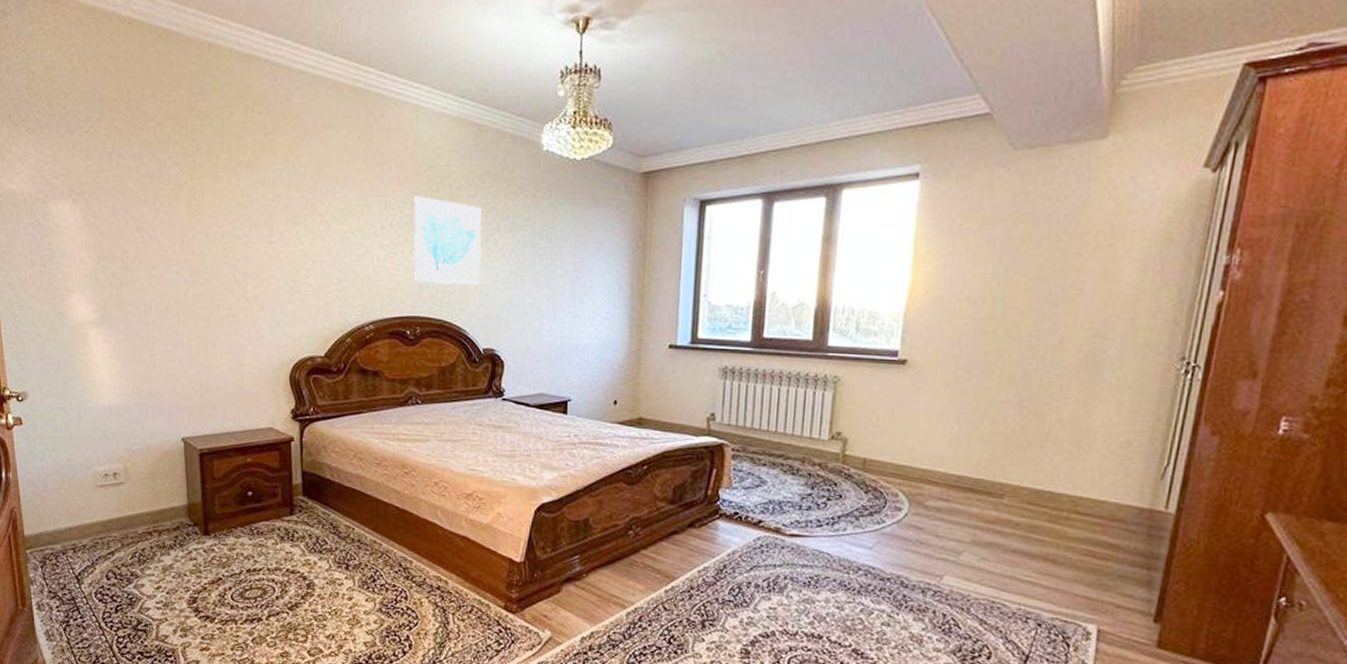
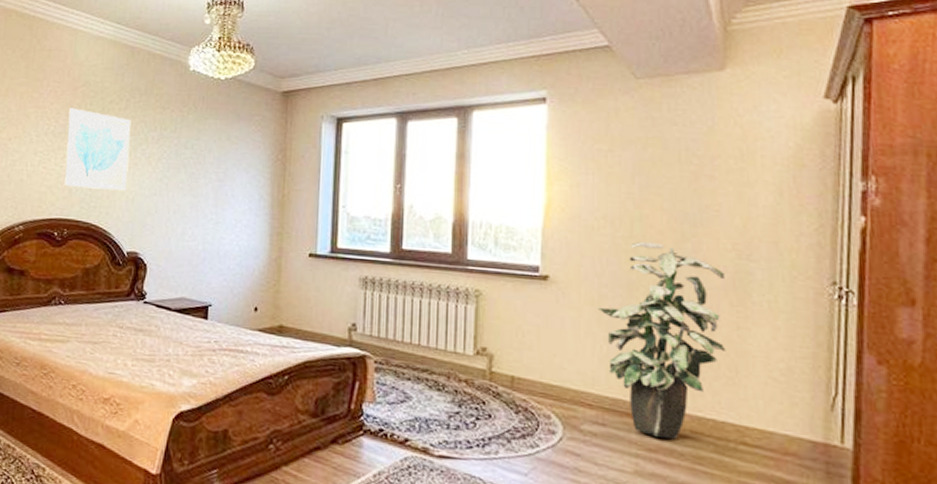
indoor plant: none [952,322,1079,512] -> present [598,241,726,440]

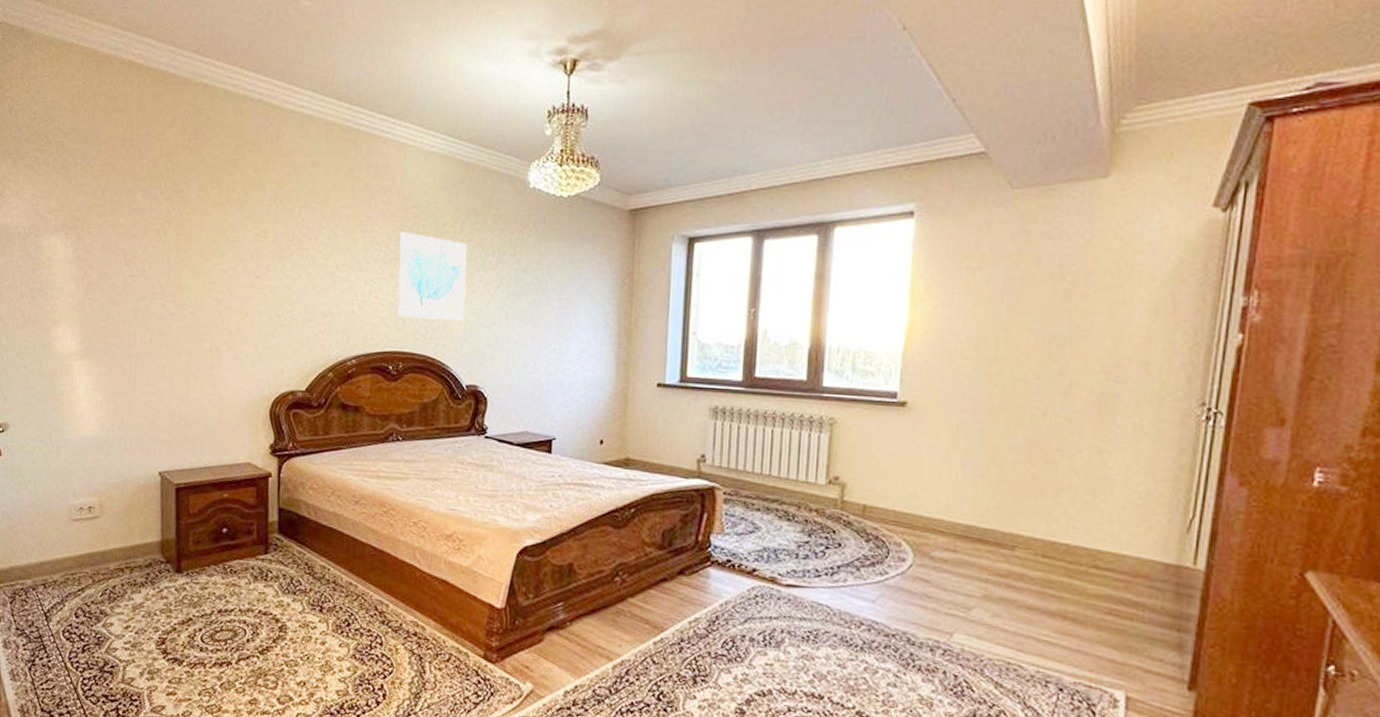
indoor plant: present [598,241,726,440] -> none [956,364,1090,565]

